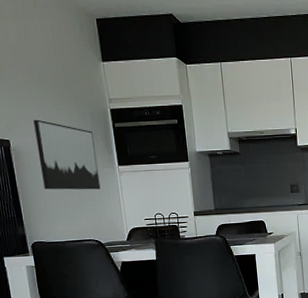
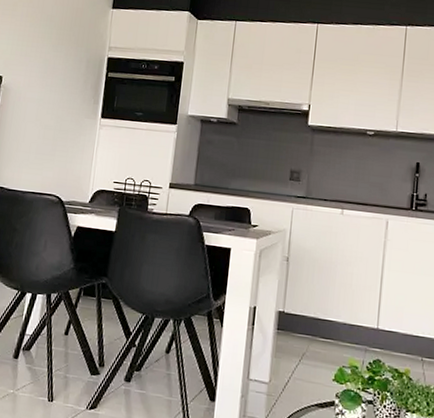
wall art: present [33,119,101,190] -> none [21,59,84,141]

